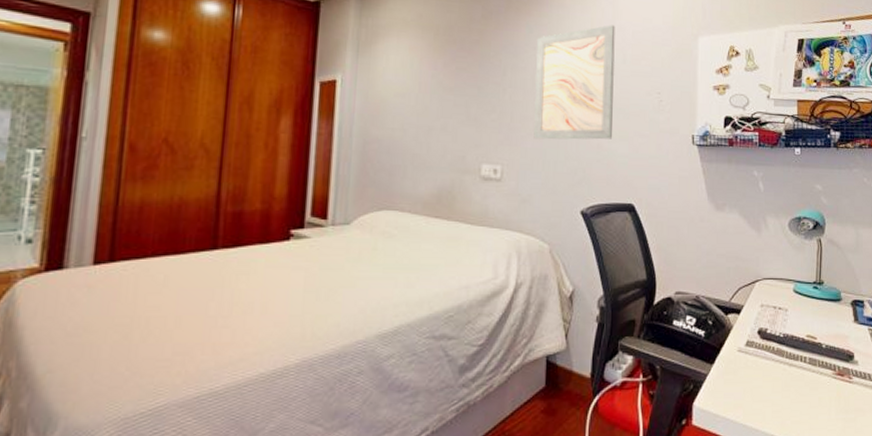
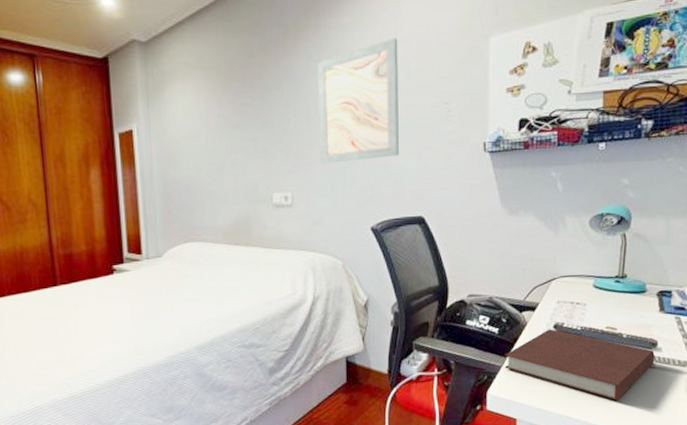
notebook: none [710,334,852,419] -> present [504,329,655,401]

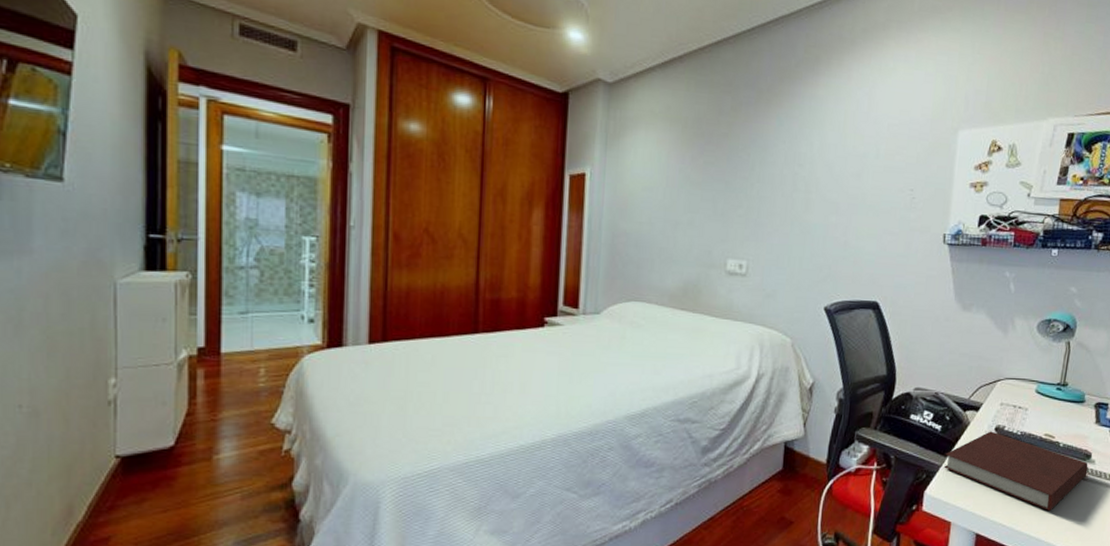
wall art: present [318,38,399,164] -> none [780,117,870,237]

